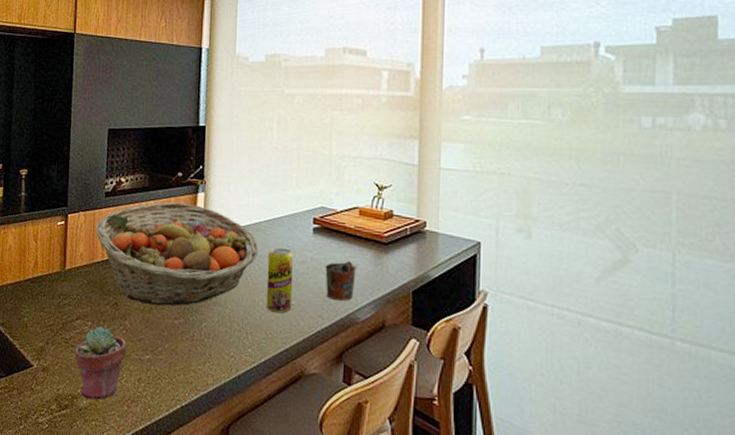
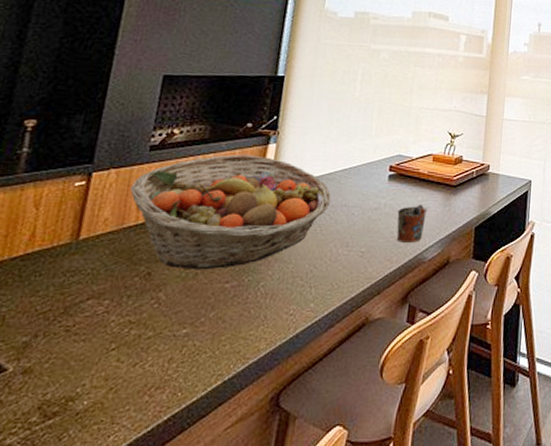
potted succulent: present [75,326,126,400] -> none [77,304,158,398]
beverage can: present [266,247,293,314] -> none [334,196,367,262]

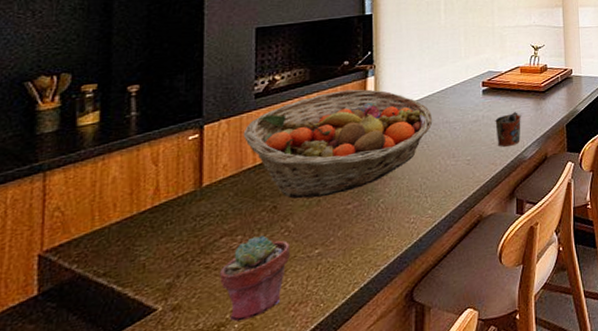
potted succulent: none [77,304,158,398] -> present [220,235,290,322]

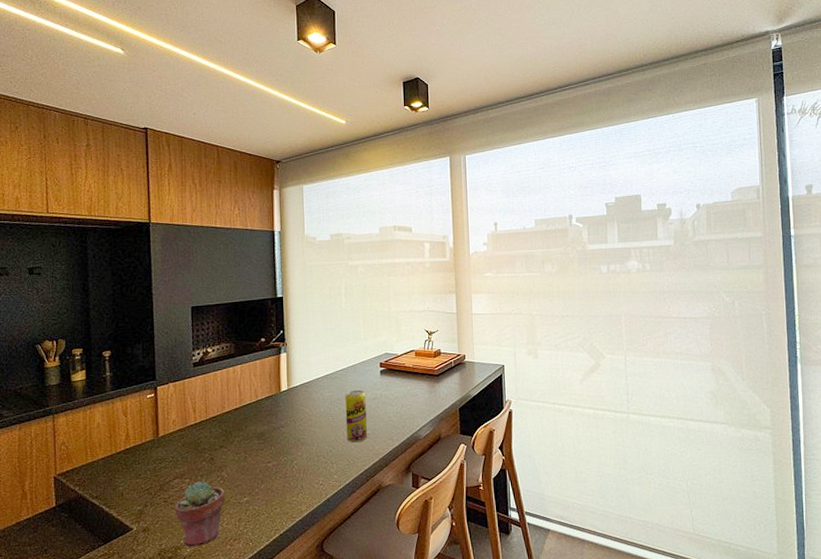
fruit basket: present [243,89,433,199] -> none [186,363,337,455]
beverage can: none [442,112,468,172] -> present [345,389,368,443]
mug: present [495,112,522,147] -> none [392,393,417,425]

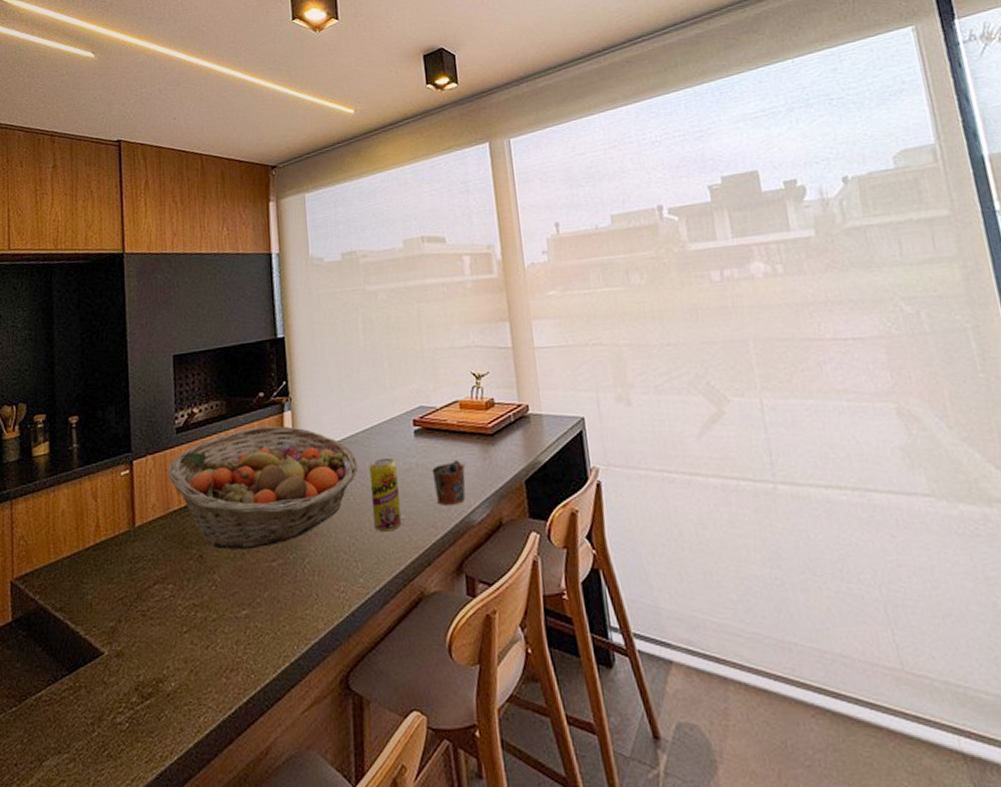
potted succulent: present [175,481,225,547] -> none [155,587,218,680]
fruit basket: none [186,363,337,455] -> present [167,425,358,550]
mug: none [392,393,417,425] -> present [432,460,466,505]

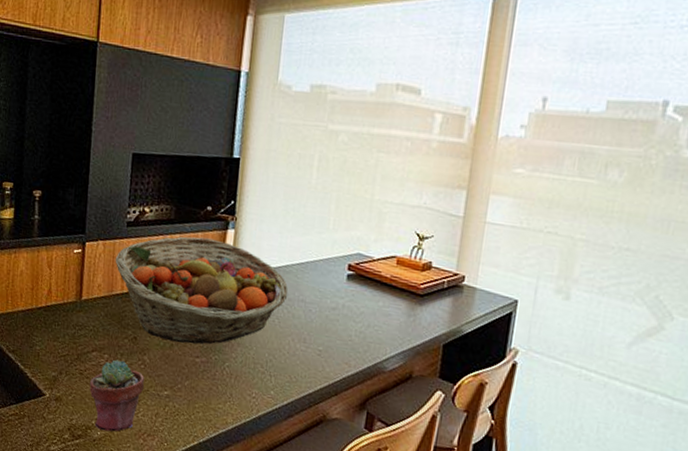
potted succulent: none [155,587,218,680] -> present [89,359,144,432]
beverage can: present [369,457,402,532] -> none [292,292,324,359]
mug: present [432,460,466,505] -> none [355,310,390,351]

